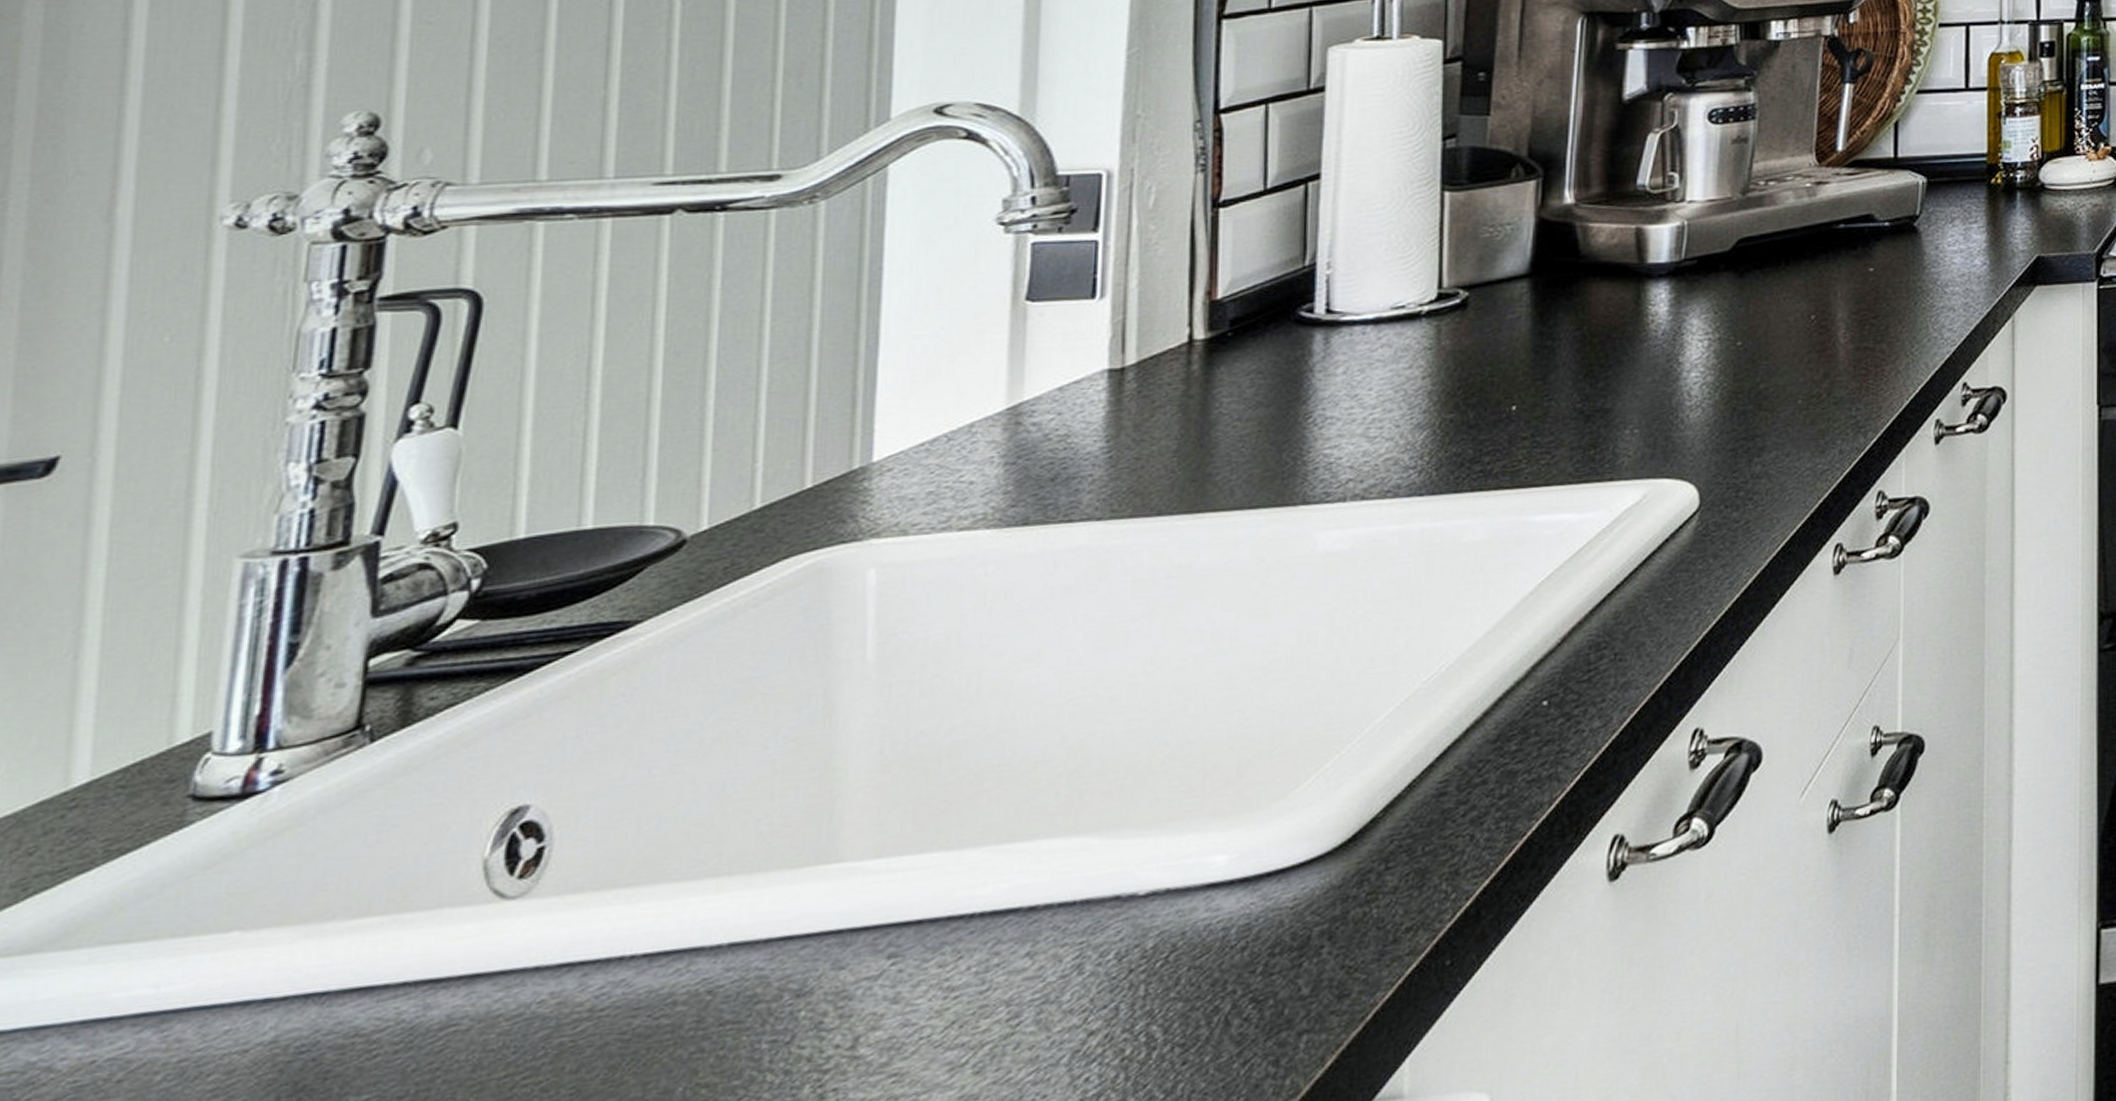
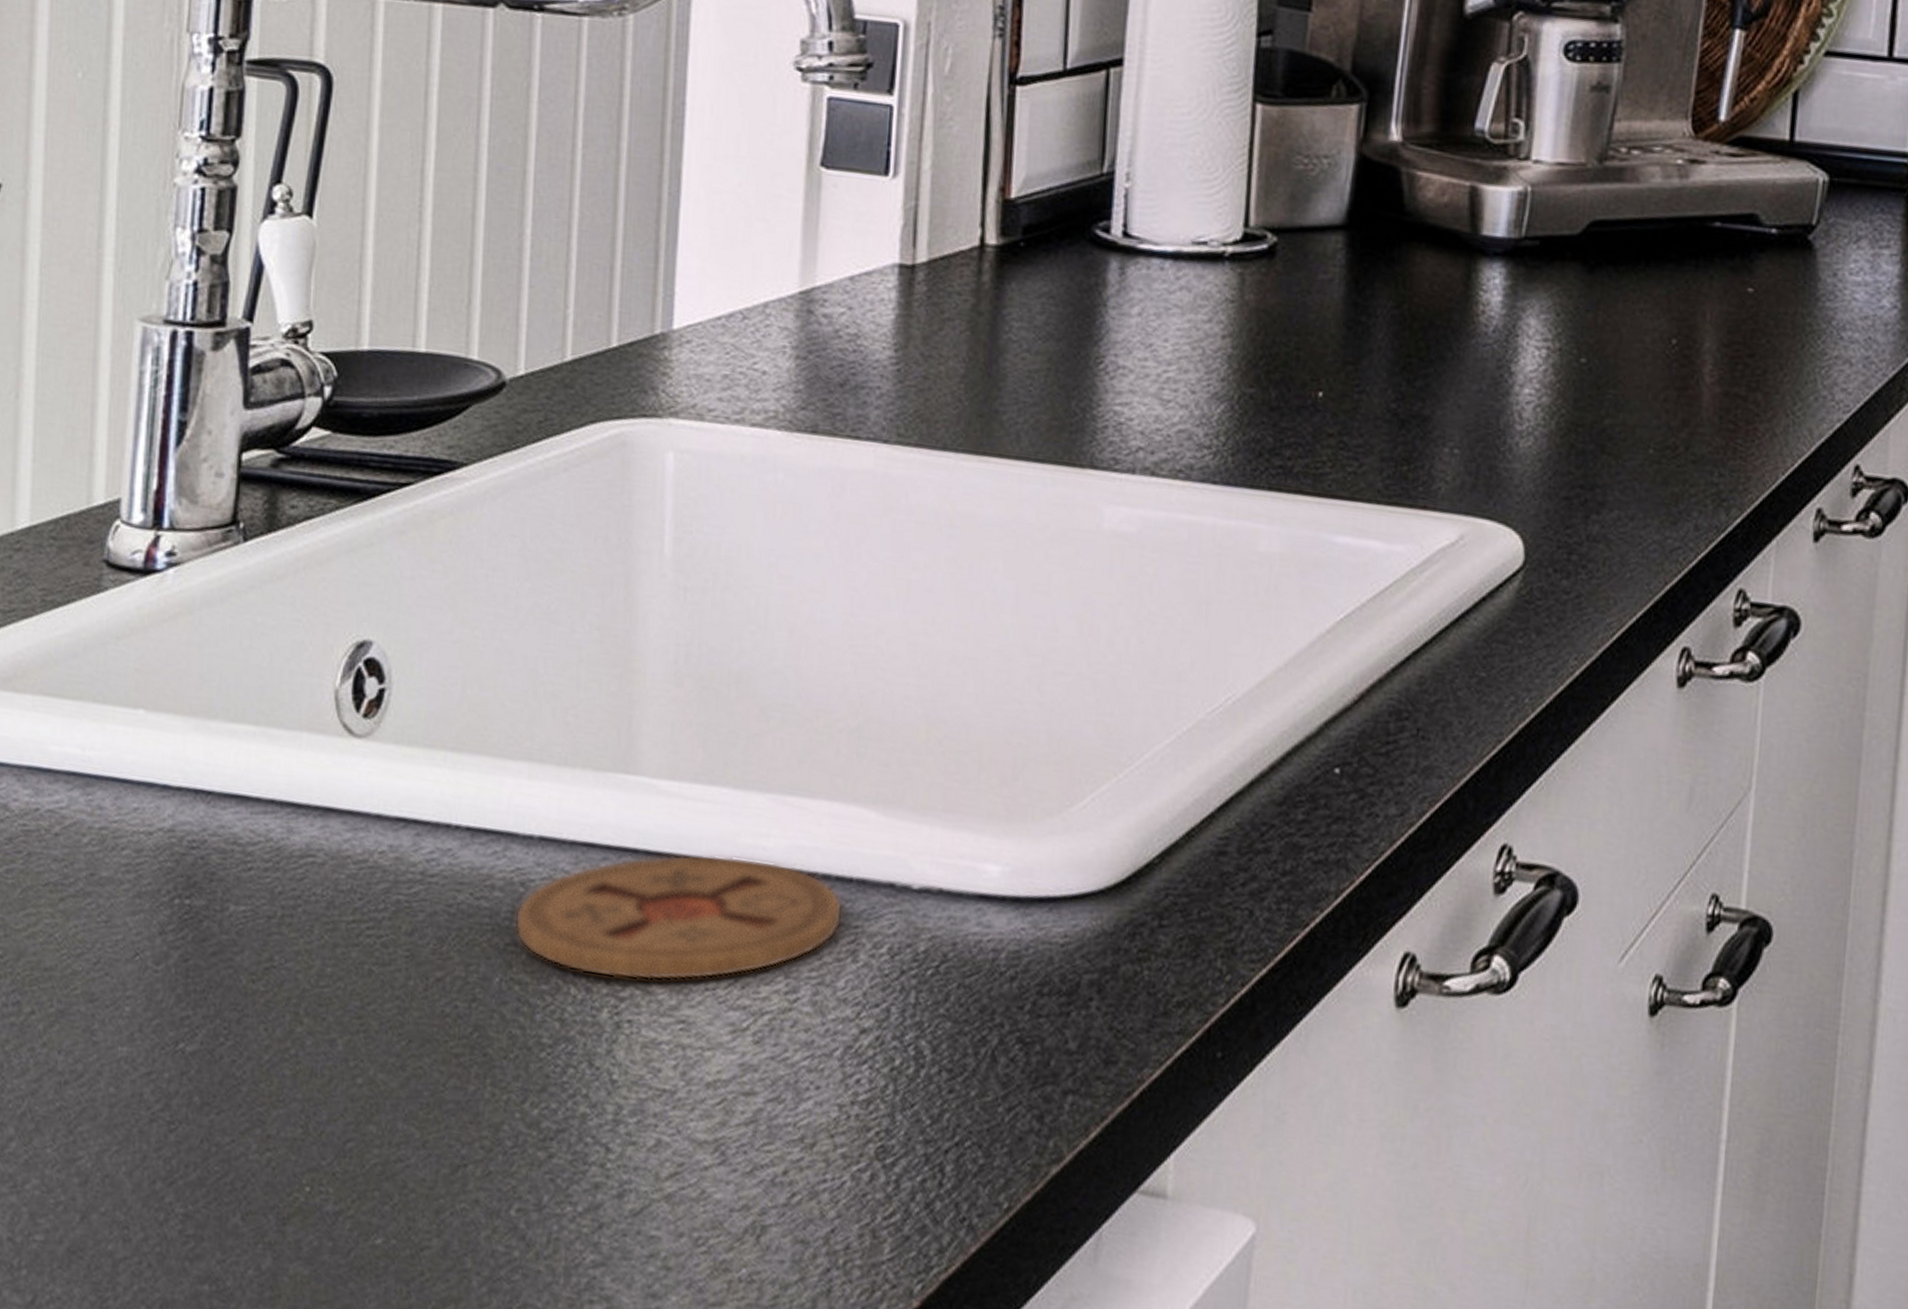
coaster: none [701,905,1067,1060] -> present [515,854,843,982]

